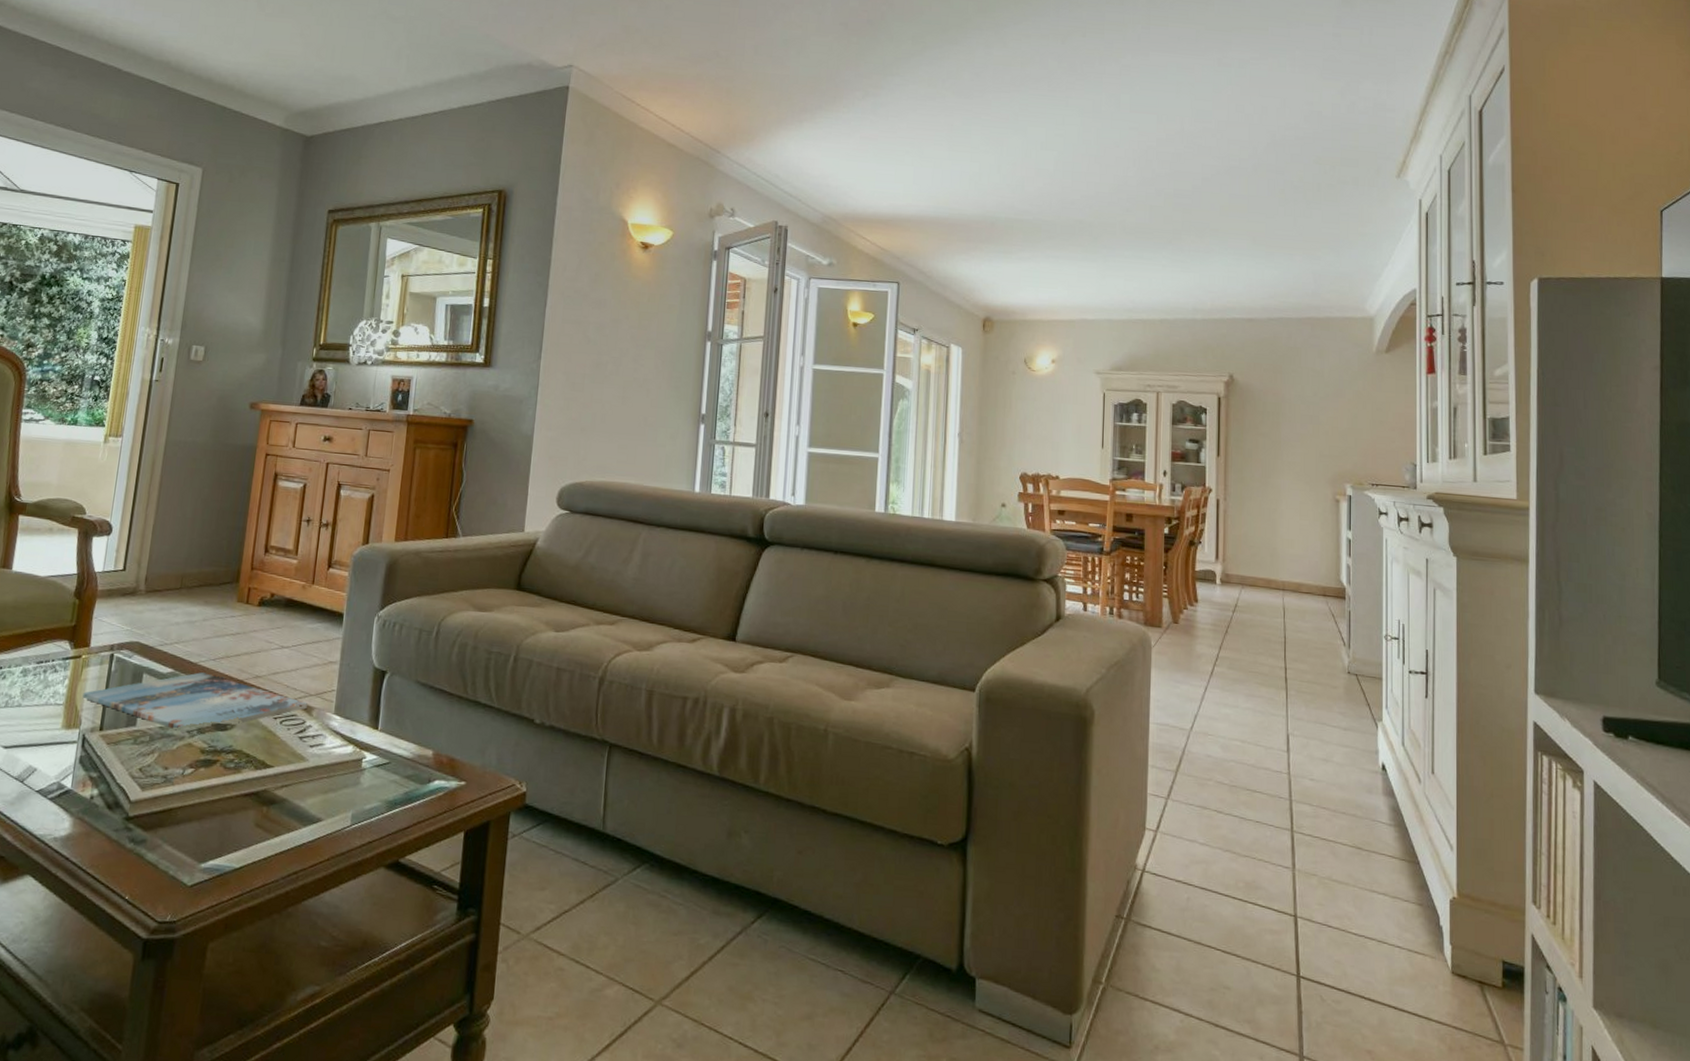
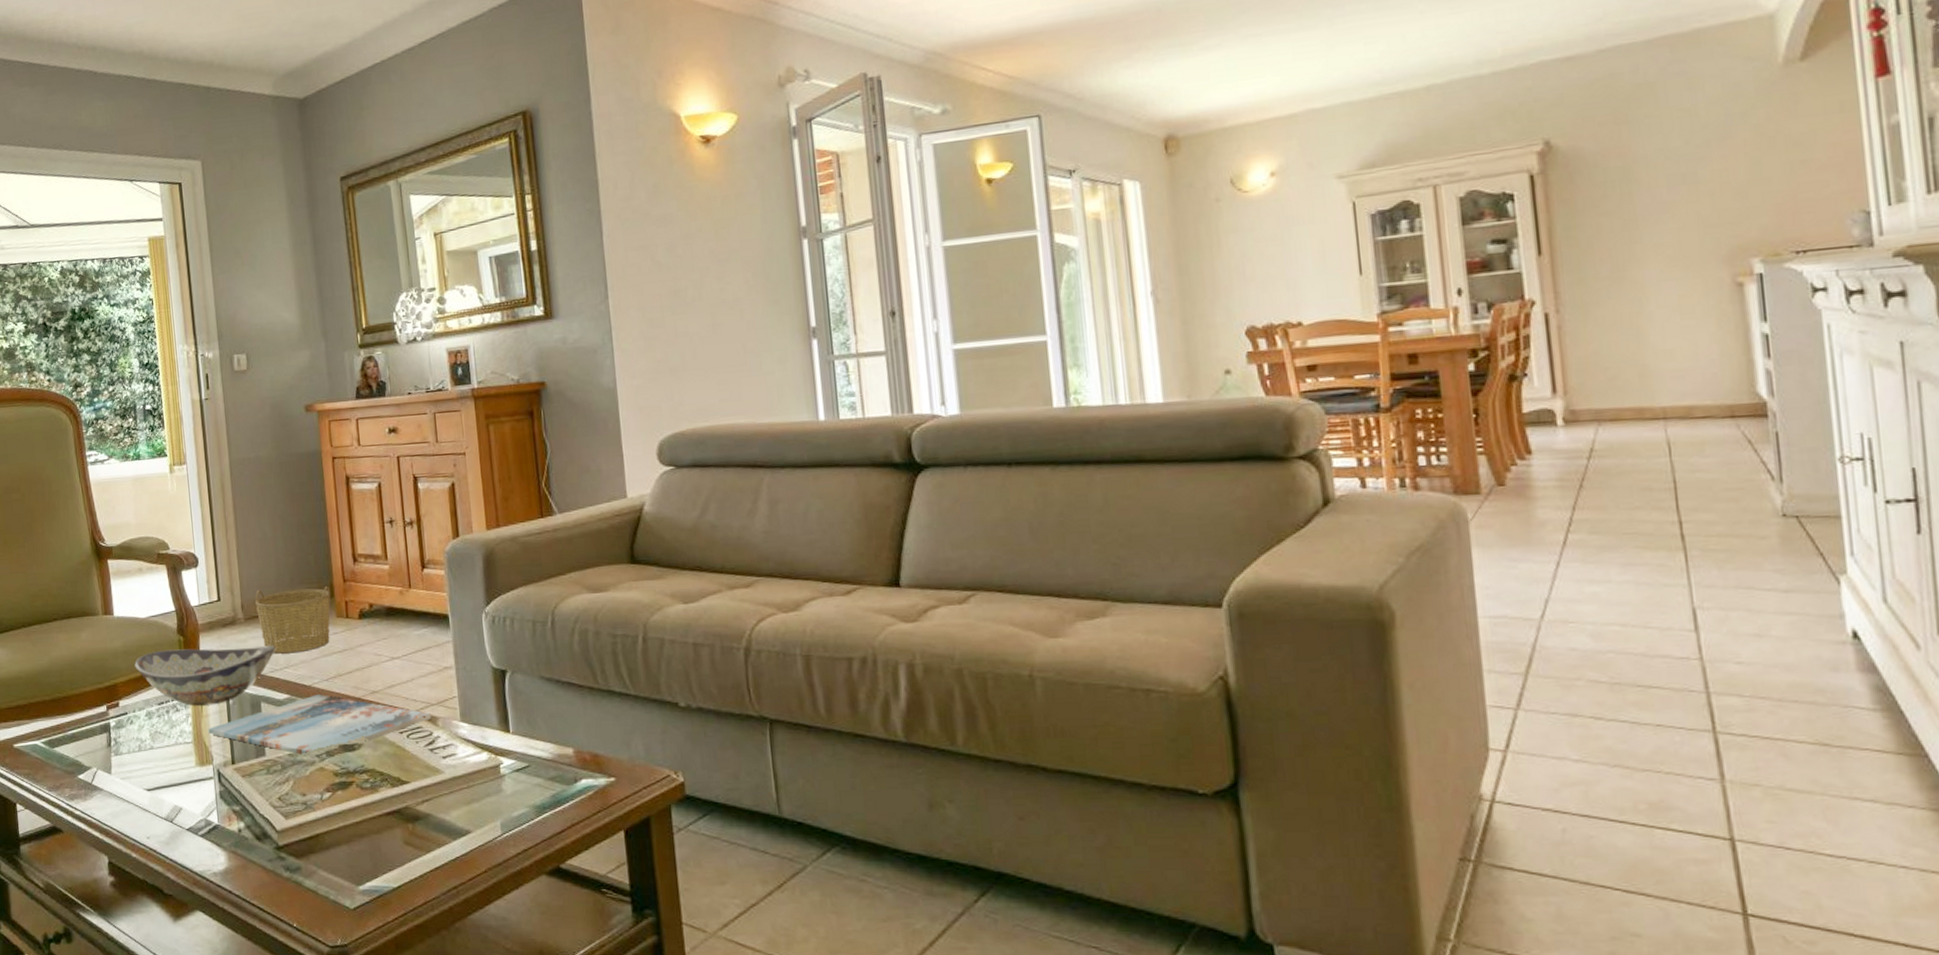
decorative bowl: none [21,610,171,670] -> present [134,645,276,706]
basket: none [159,566,237,631] -> present [255,586,331,654]

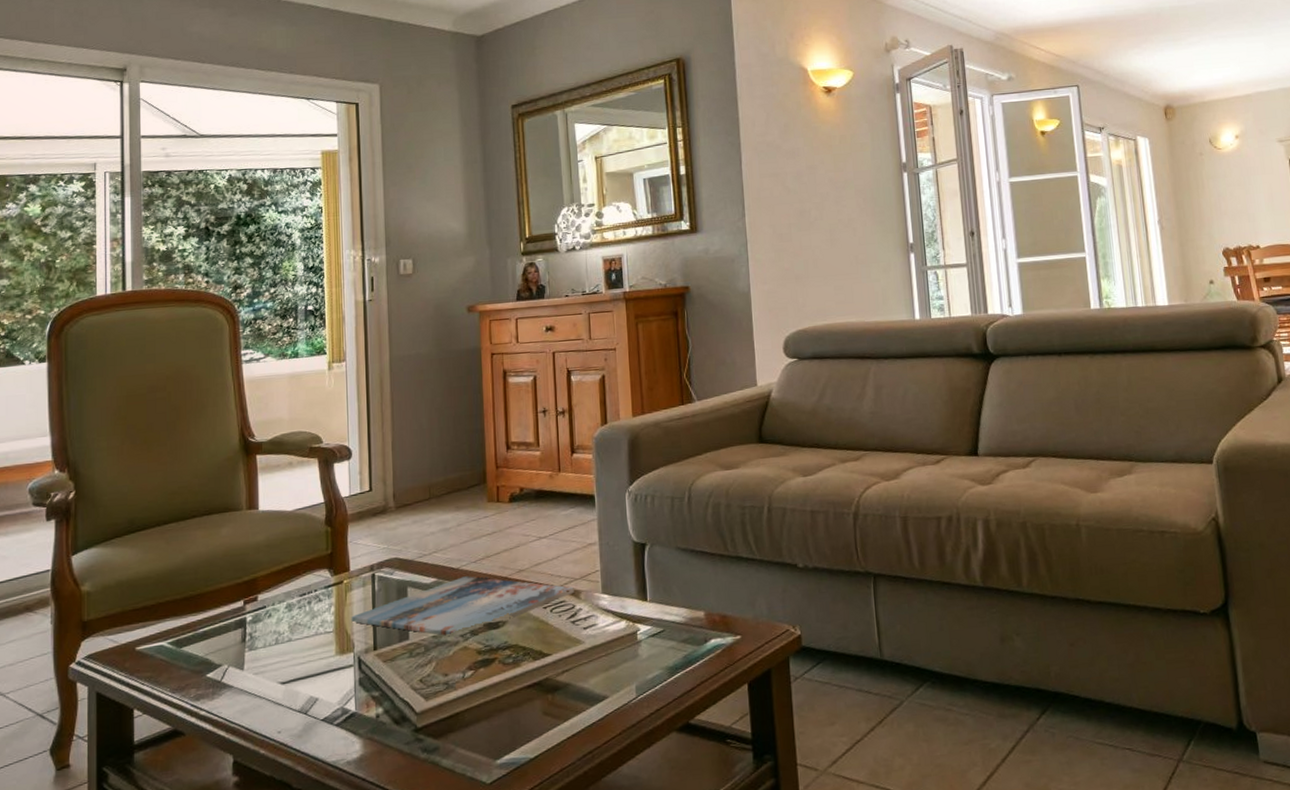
decorative bowl: present [134,645,276,706] -> none [277,531,426,595]
basket: present [255,586,331,654] -> none [407,473,483,540]

